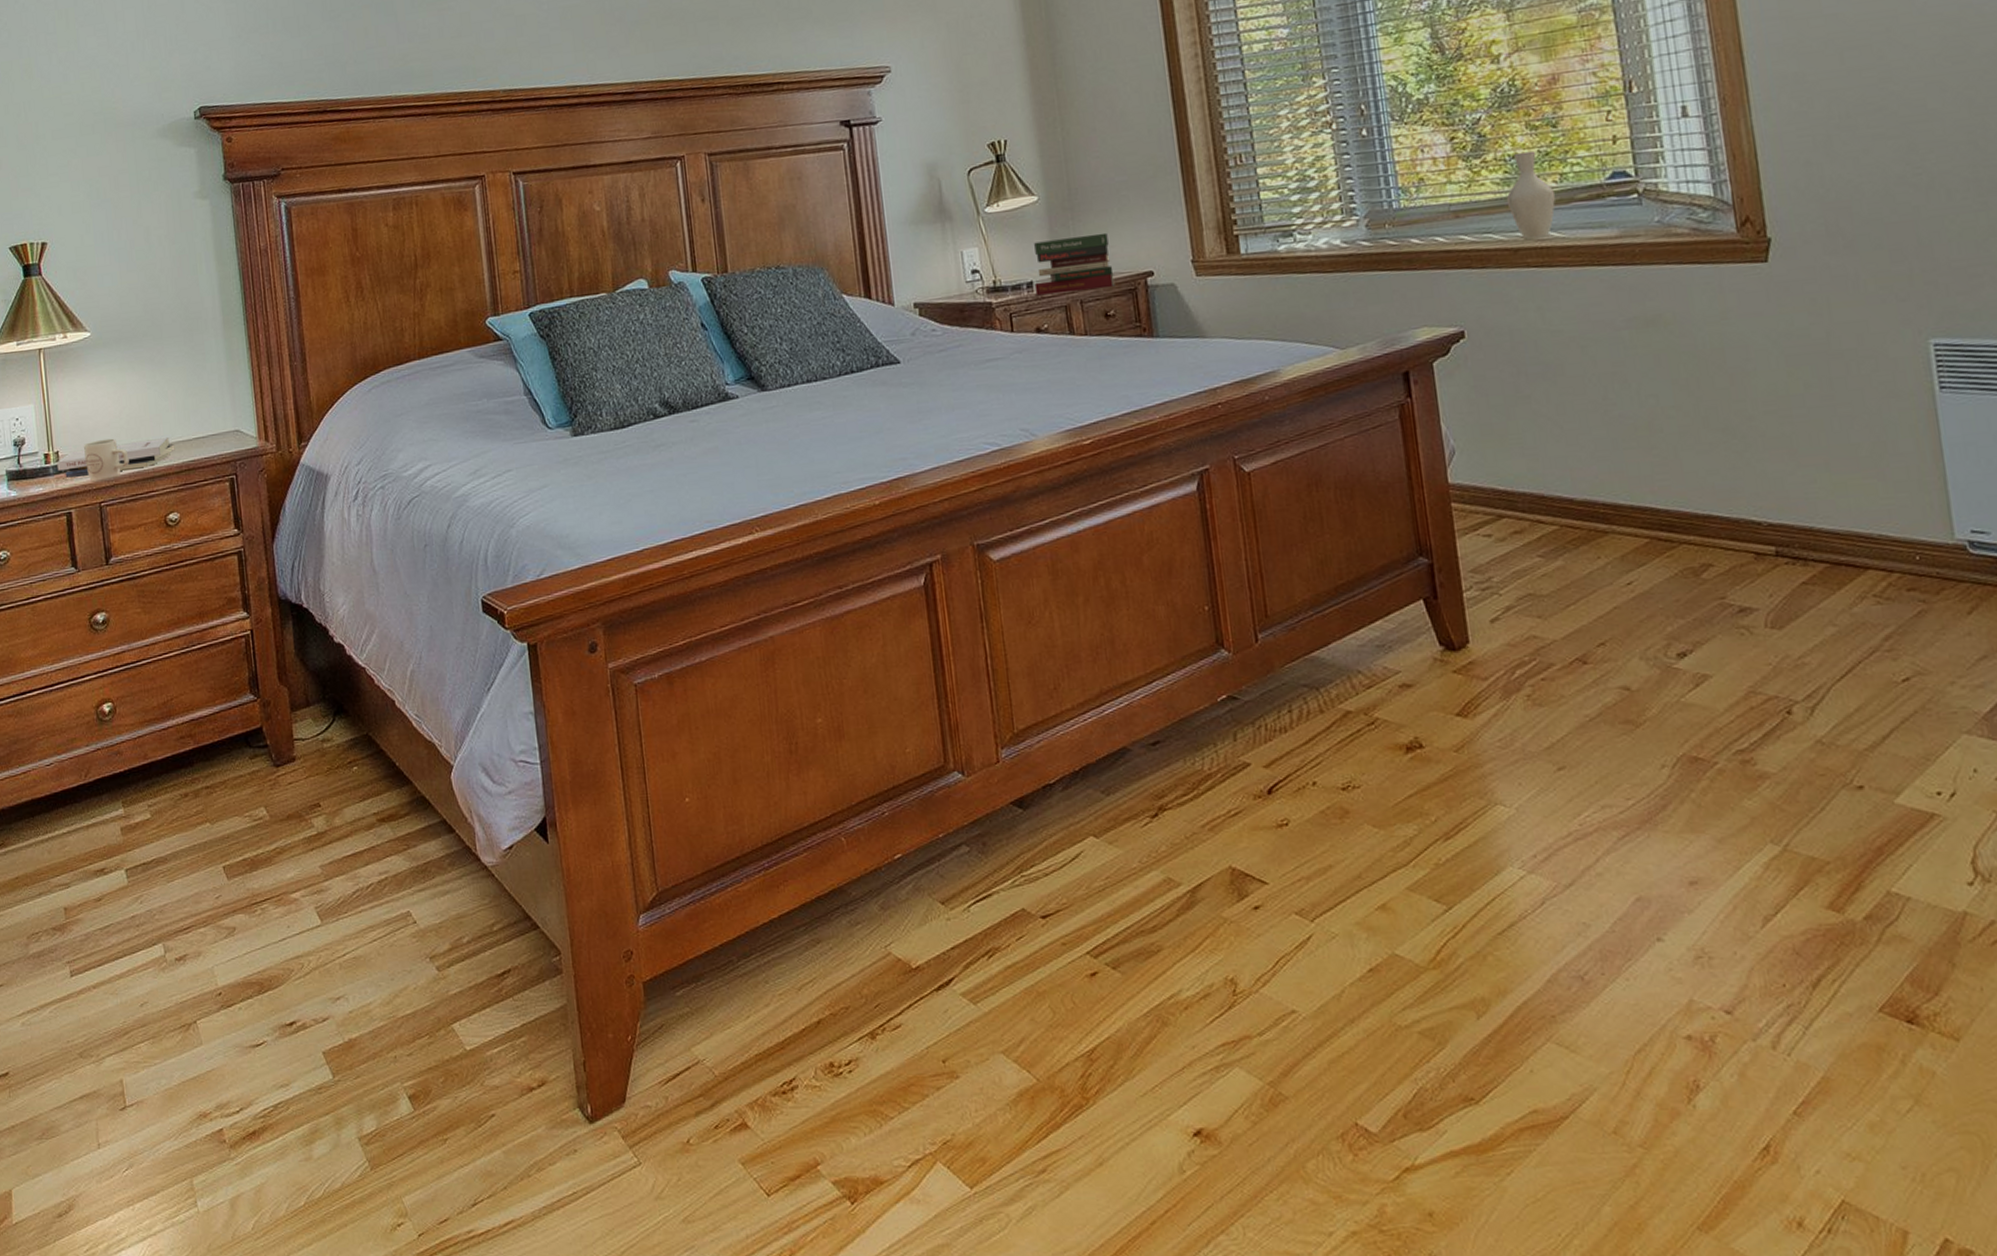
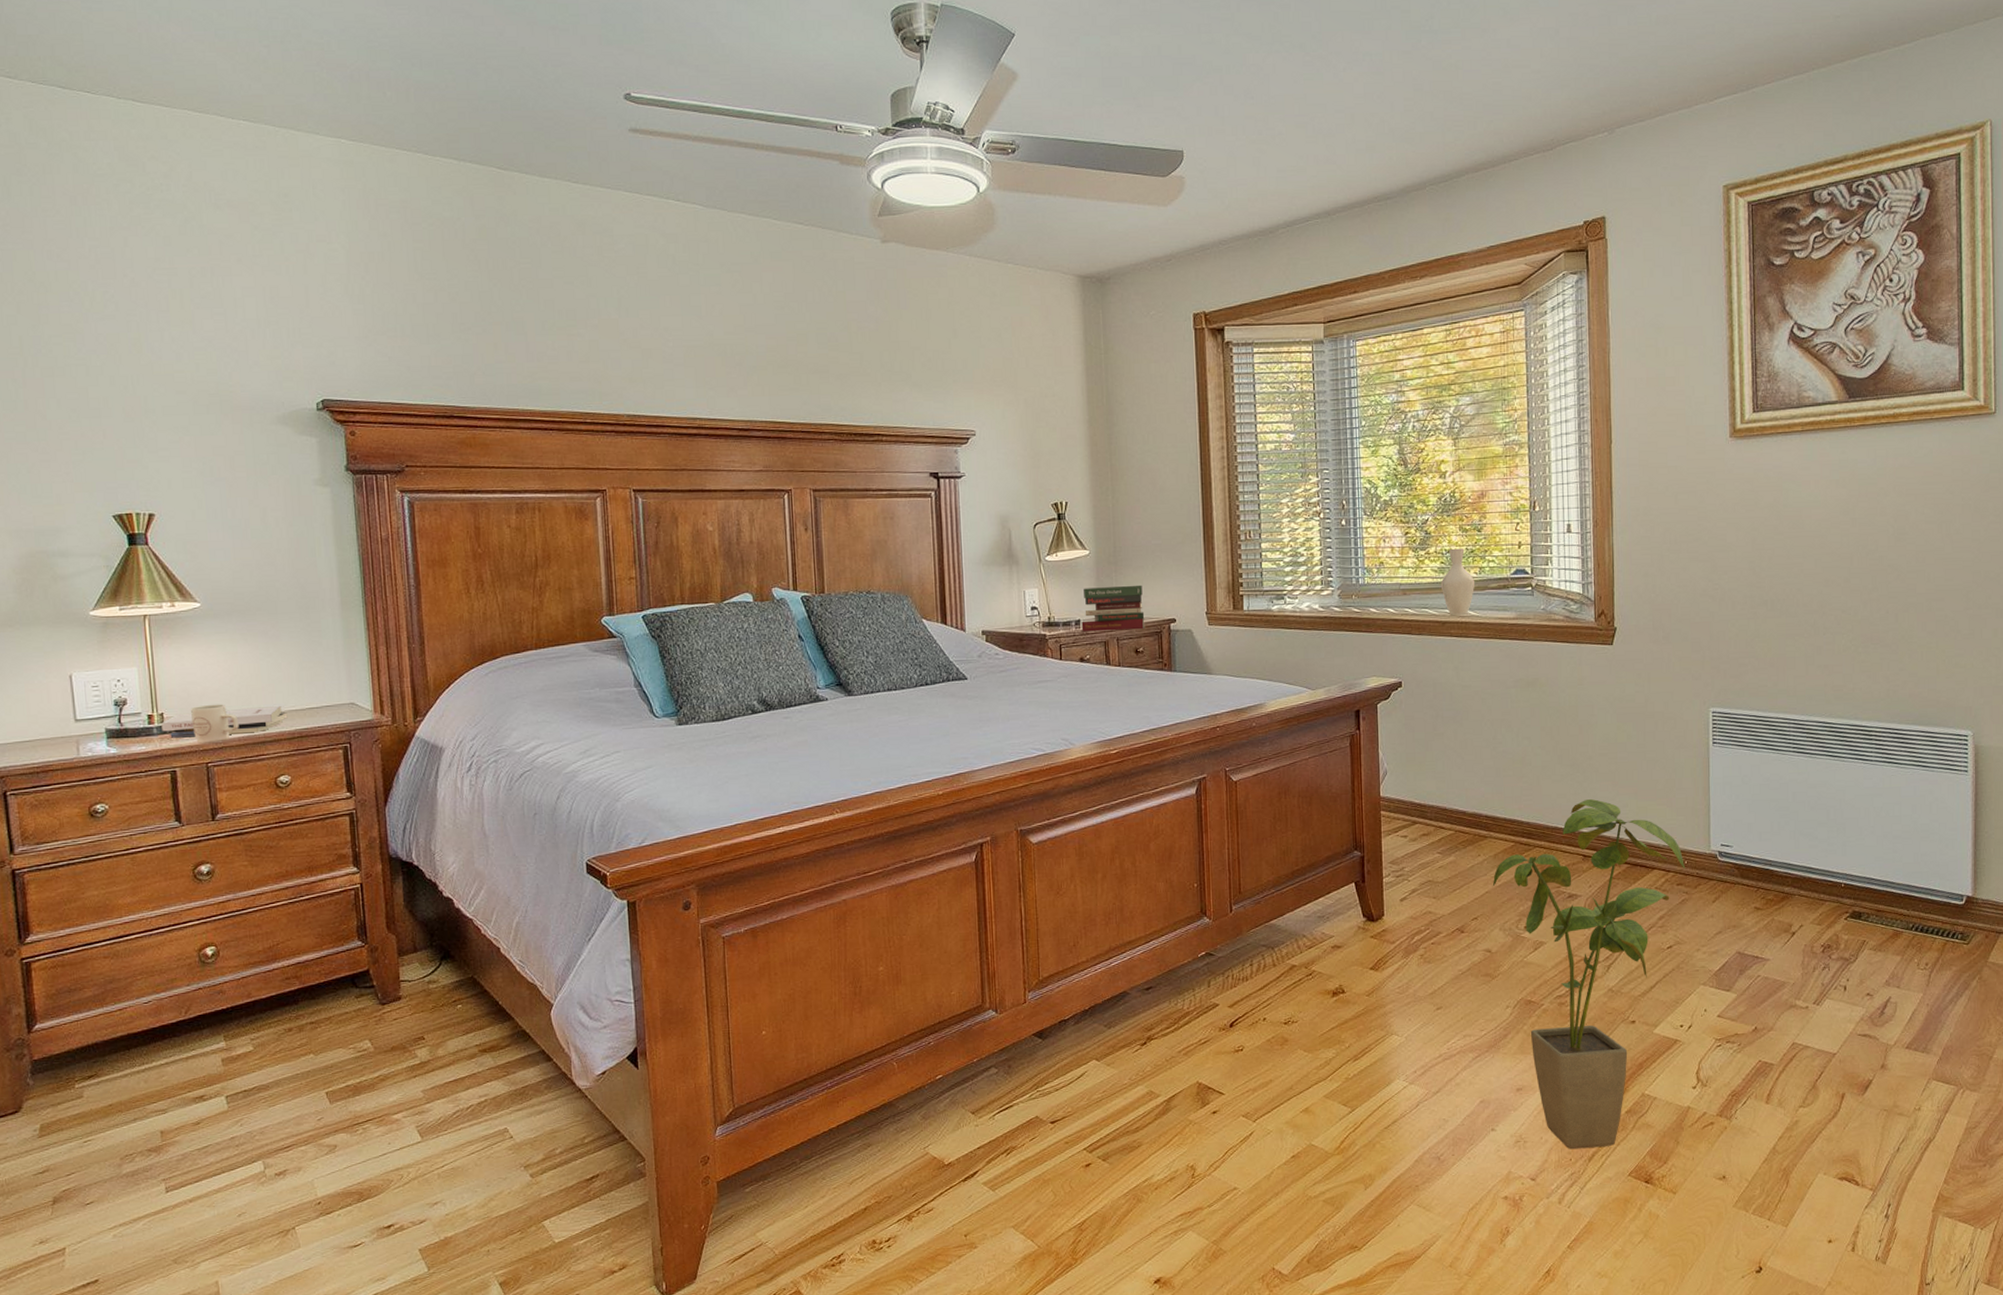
house plant: none [1622,474,1918,971] -> present [1492,799,1686,1150]

